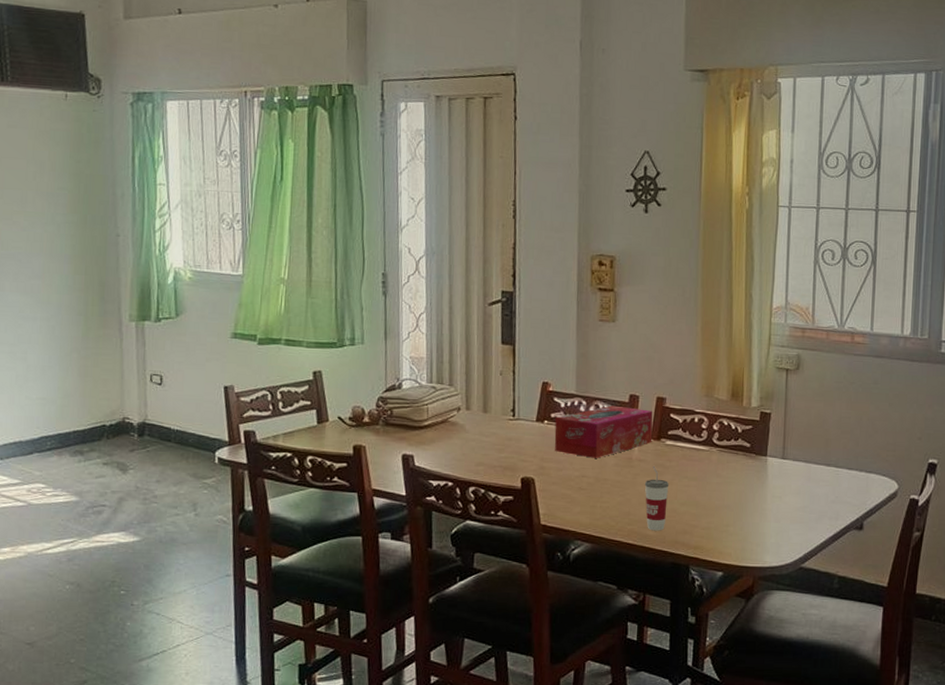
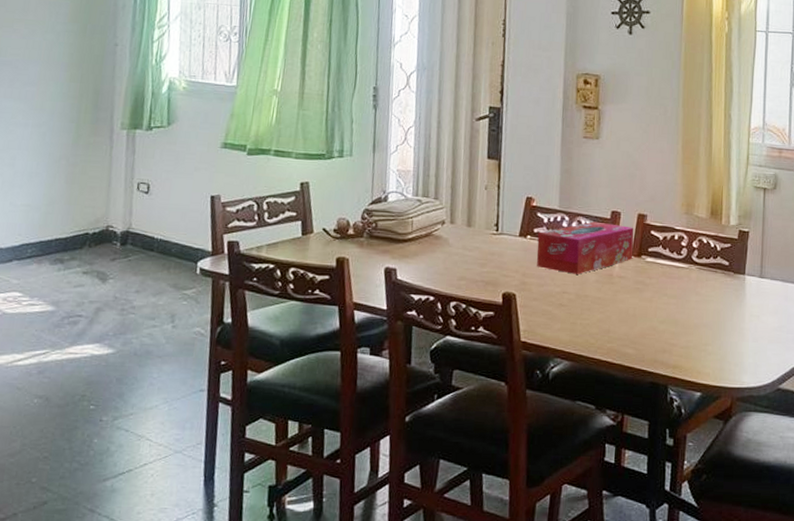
cup: present [644,466,669,531] -> none [624,283,649,350]

